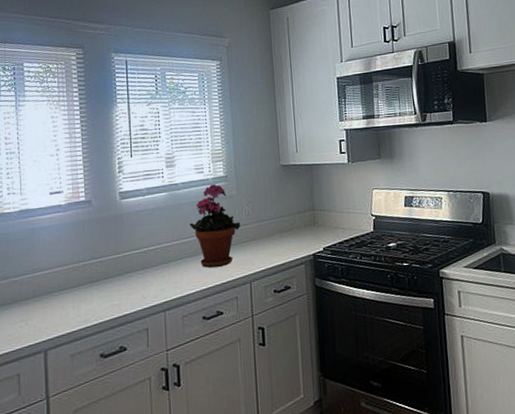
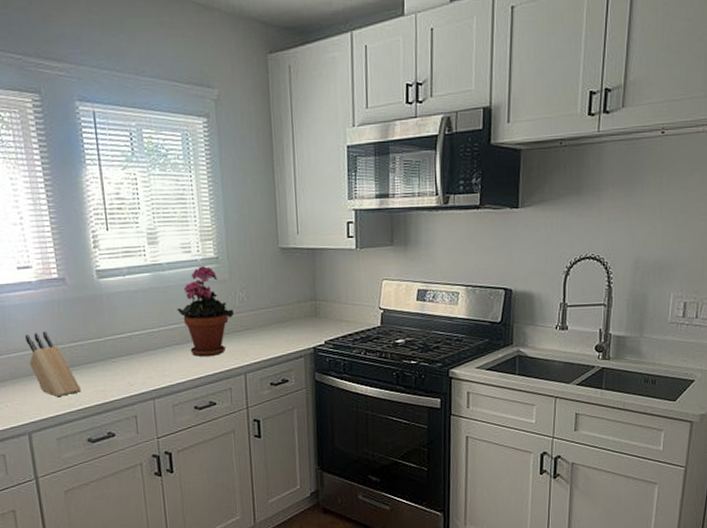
knife block: none [51,250,98,313] -> present [25,331,81,397]

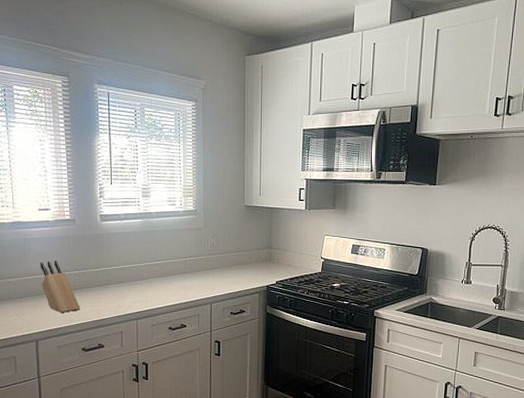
potted plant: present [177,265,235,357] -> none [161,216,206,288]

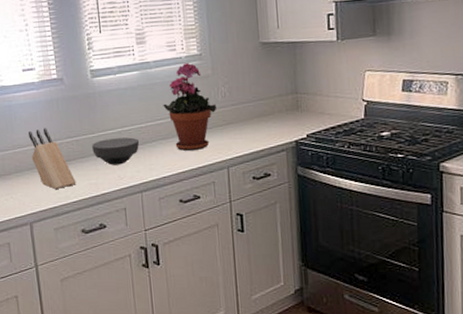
bowl: none [97,273,139,296] -> present [92,137,140,165]
potted plant: none [161,216,206,288] -> present [163,62,217,151]

